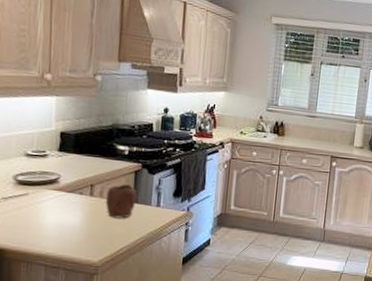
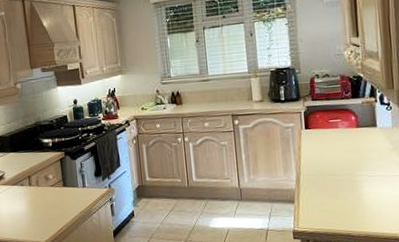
mug: present [105,184,137,219] -> none [41,171,66,202]

